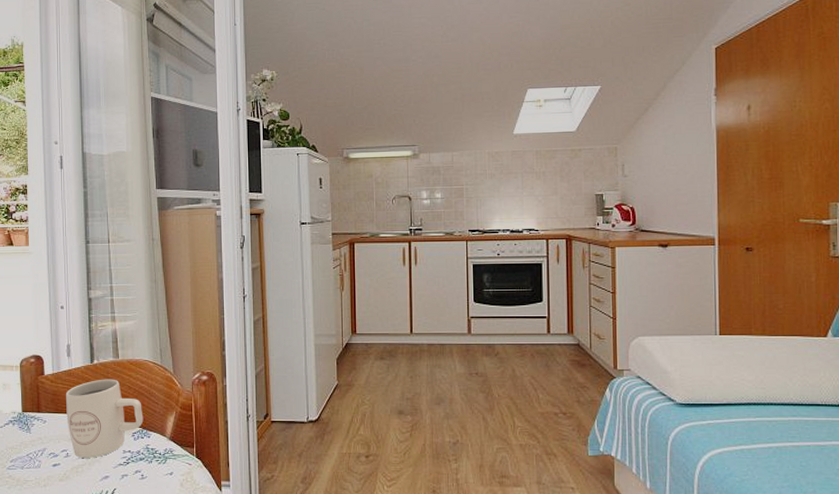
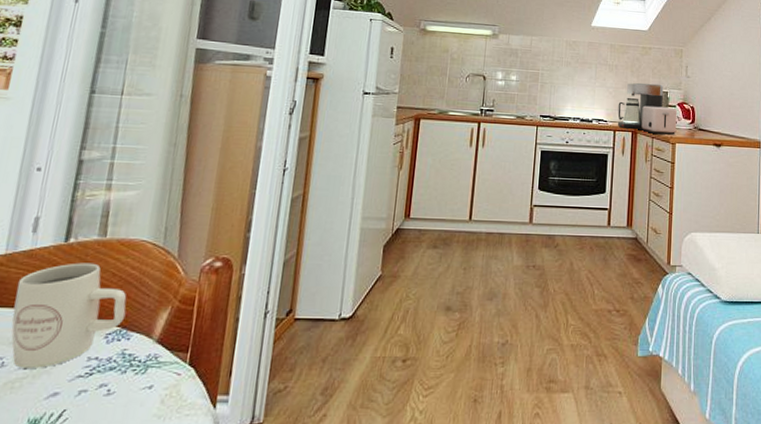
coffee maker: none [549,187,598,237] -> present [617,82,664,130]
toaster: none [576,210,616,240] -> present [641,105,677,135]

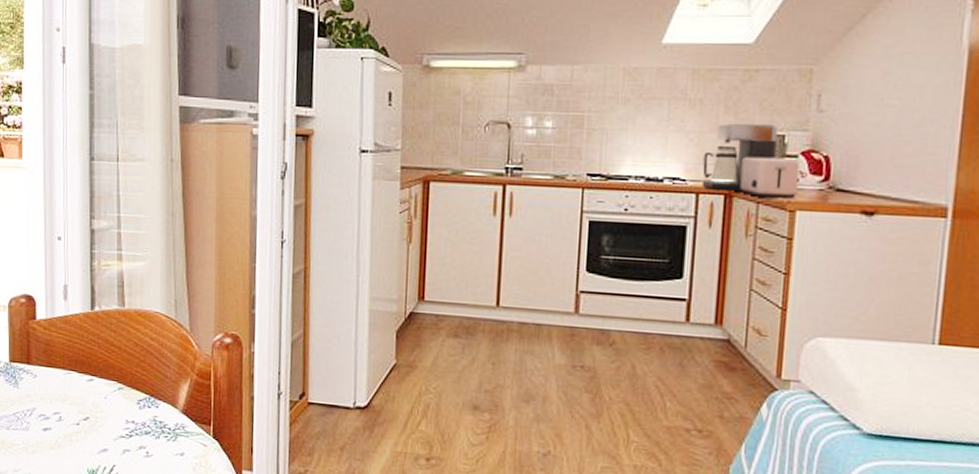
mug: present [11,262,127,368] -> none [60,330,152,426]

